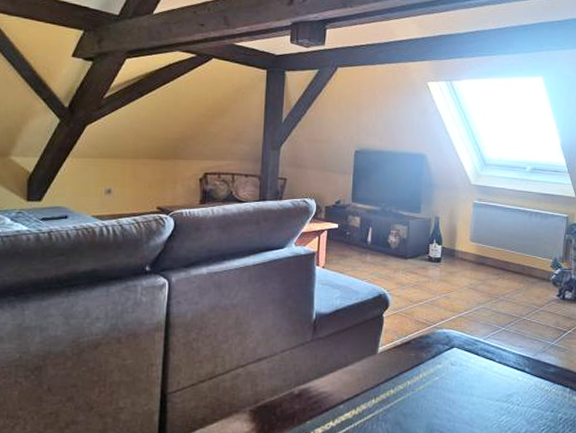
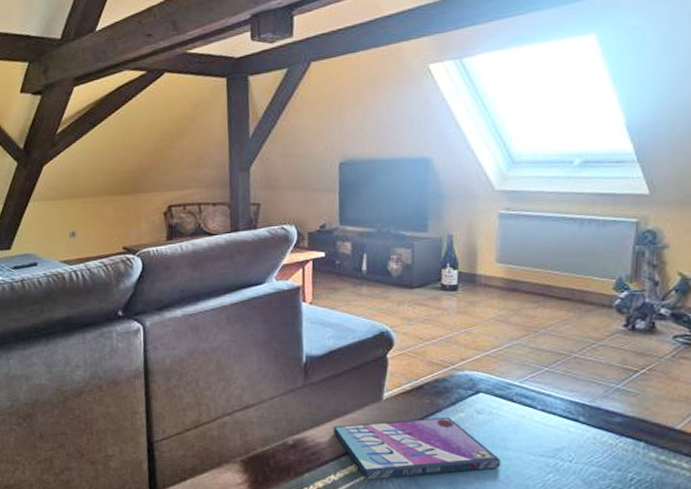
video game case: none [335,368,467,425] -> present [334,417,501,480]

